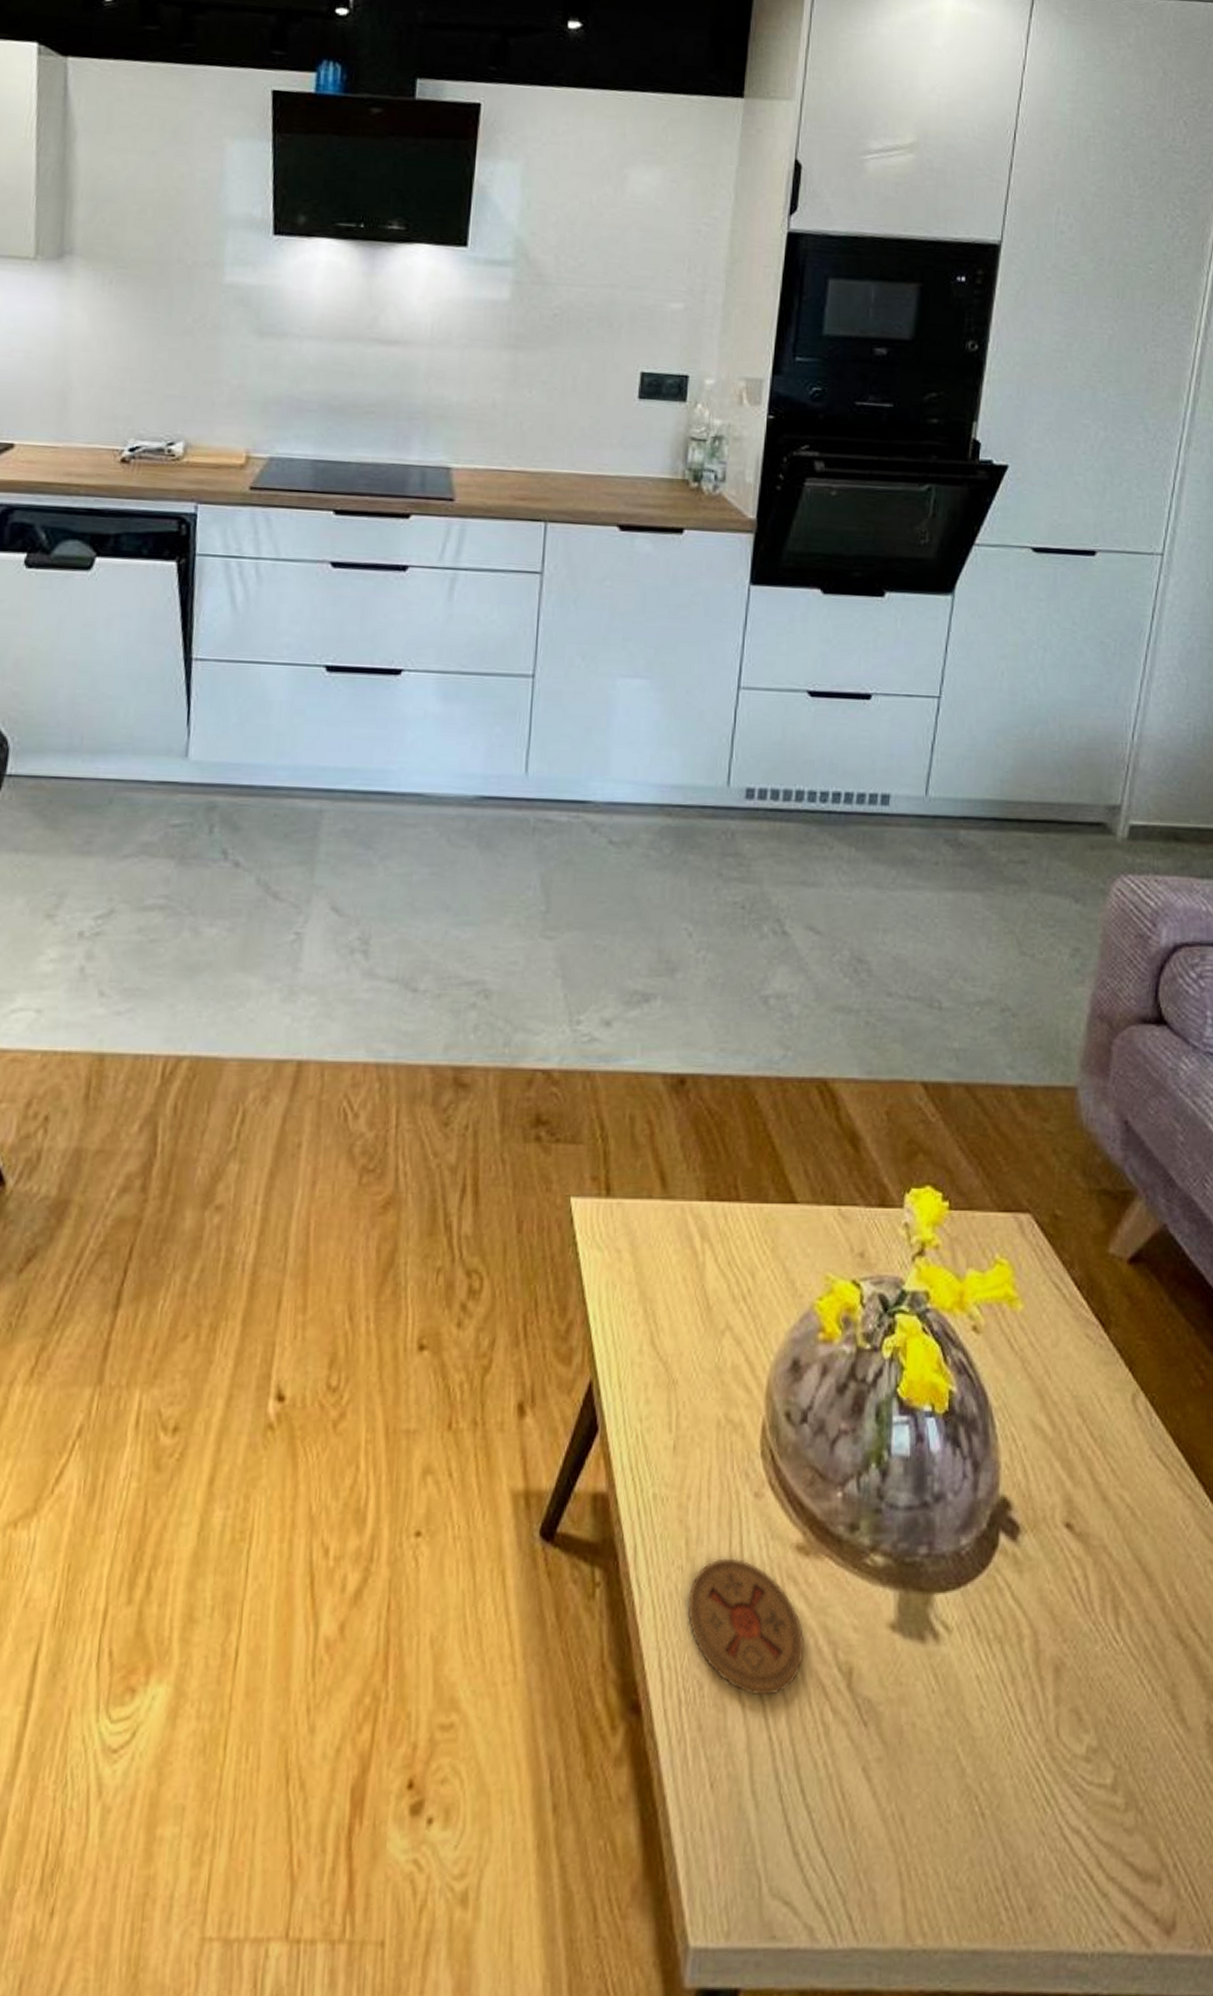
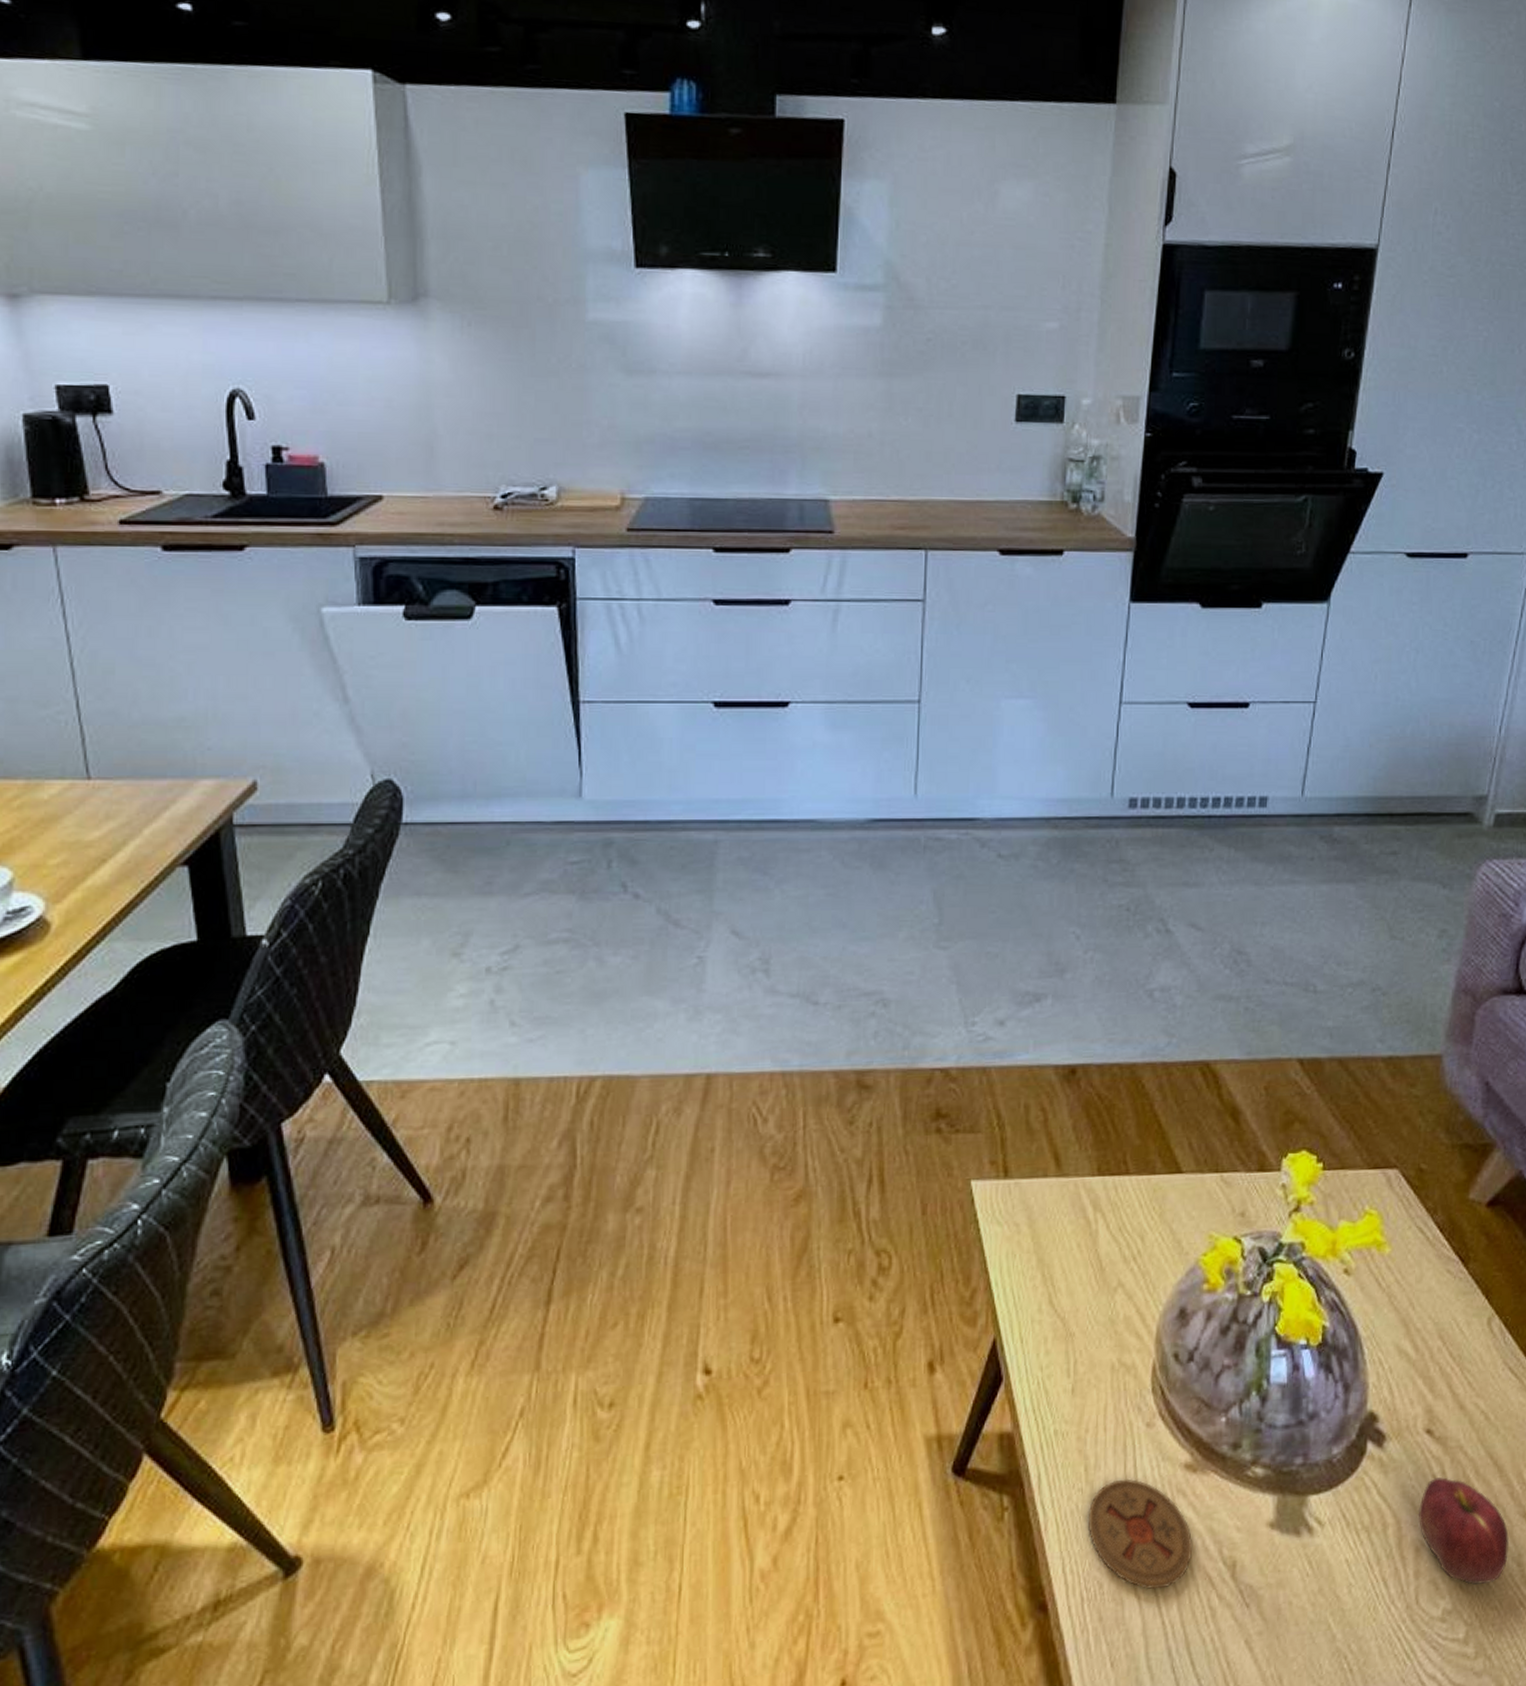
apple: none [1057,1582,1161,1718] -> present [1418,1477,1509,1585]

